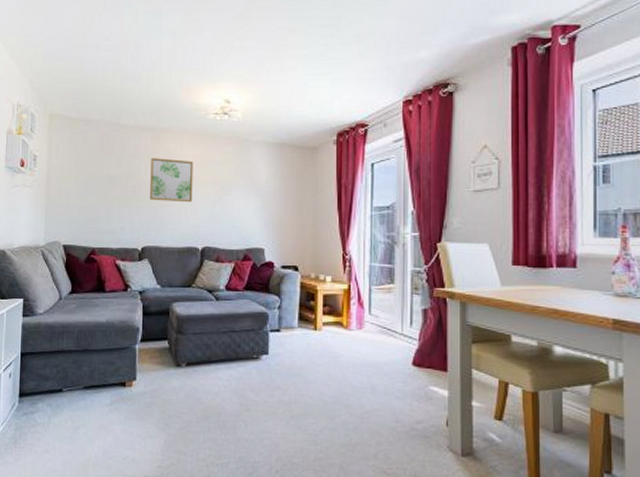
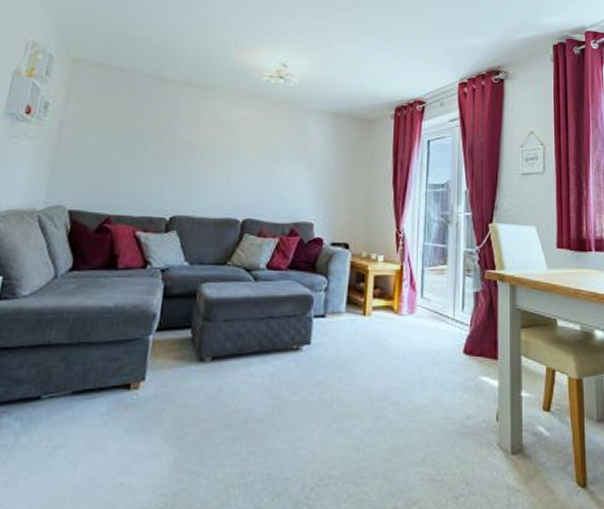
wall art: present [150,158,193,203] -> none [186,117,241,169]

